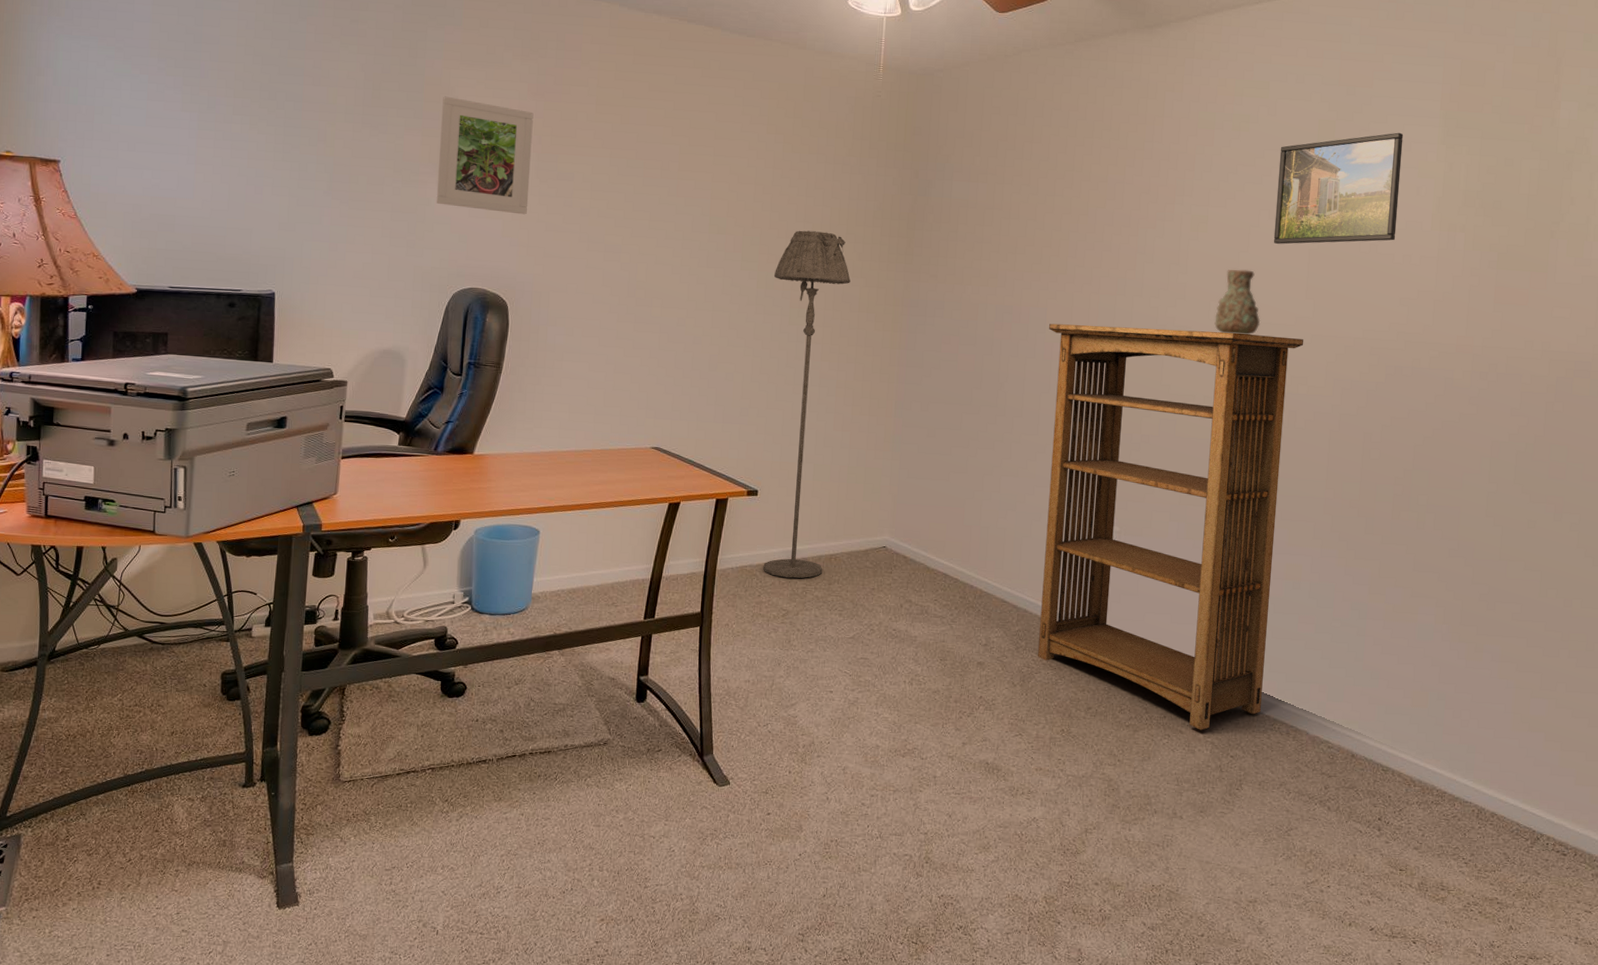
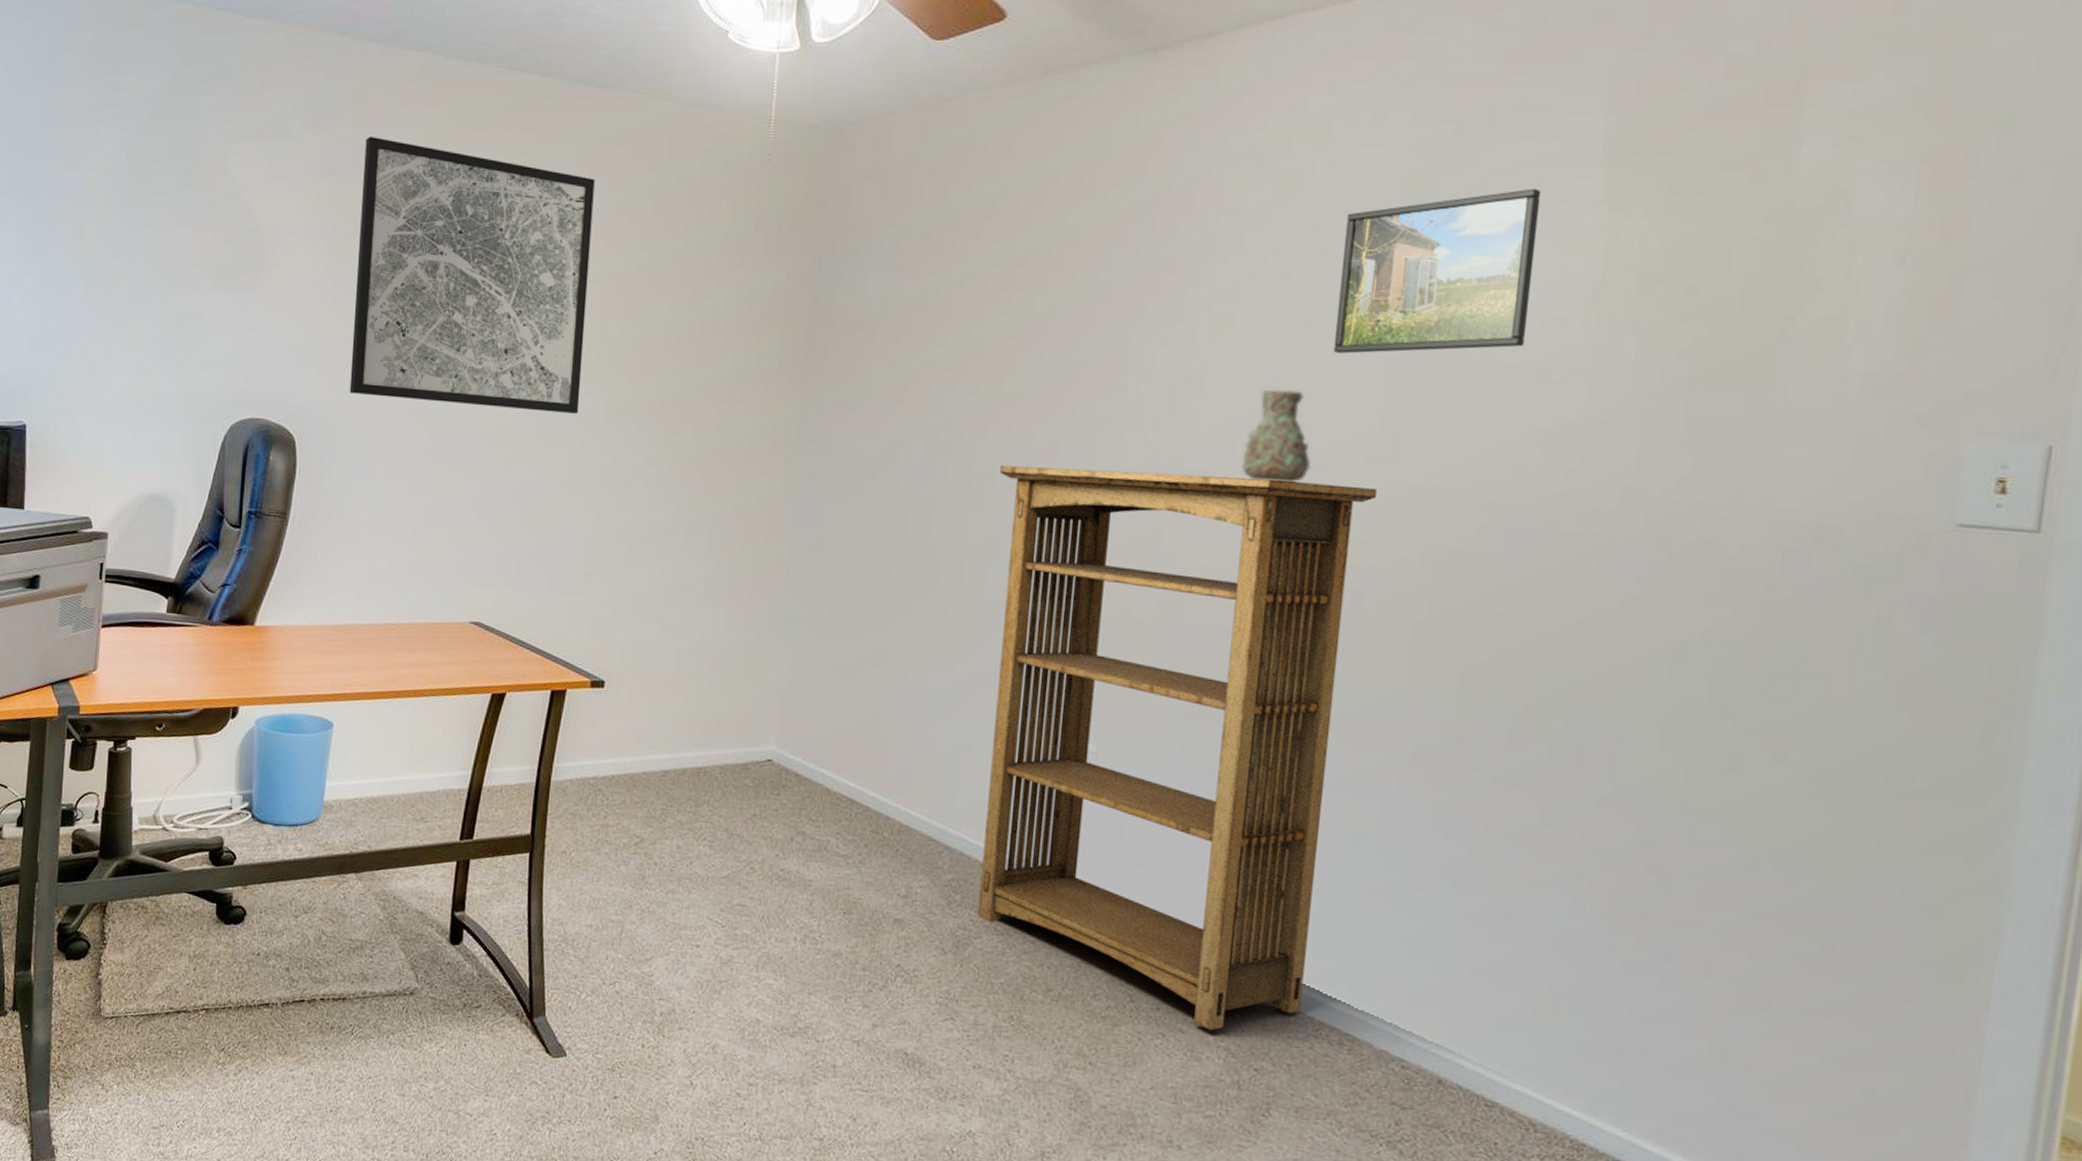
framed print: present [436,96,534,215] -> none [210,178,327,326]
wall art: none [552,67,748,285] -> present [349,137,595,414]
floor lamp: present [763,230,851,579] -> none [610,341,728,797]

